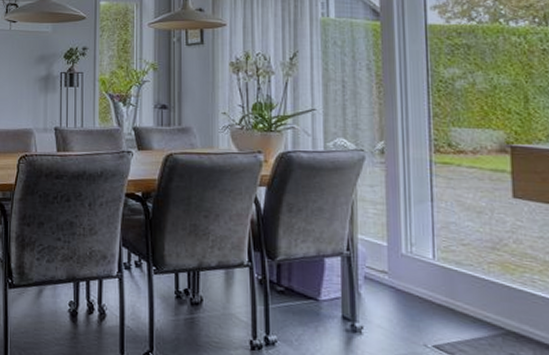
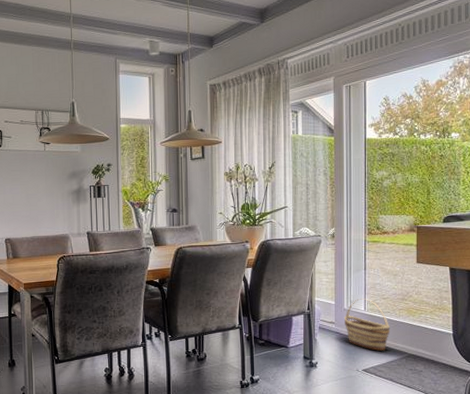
basket: none [401,241,476,321] -> present [343,298,390,351]

